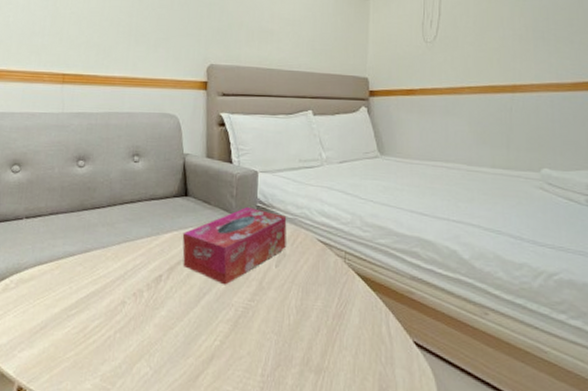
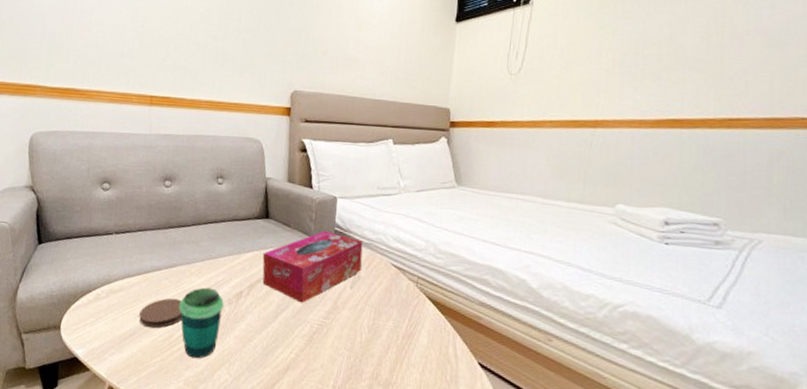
coaster: none [51,285,98,320] -> present [139,298,182,329]
cup: none [94,272,143,351] -> present [179,287,224,359]

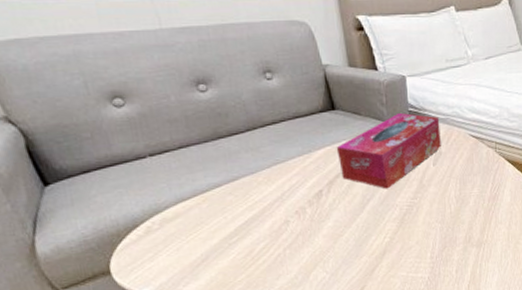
coaster: present [139,298,182,329] -> none [207,212,260,249]
cup: present [179,287,224,359] -> none [253,193,306,267]

